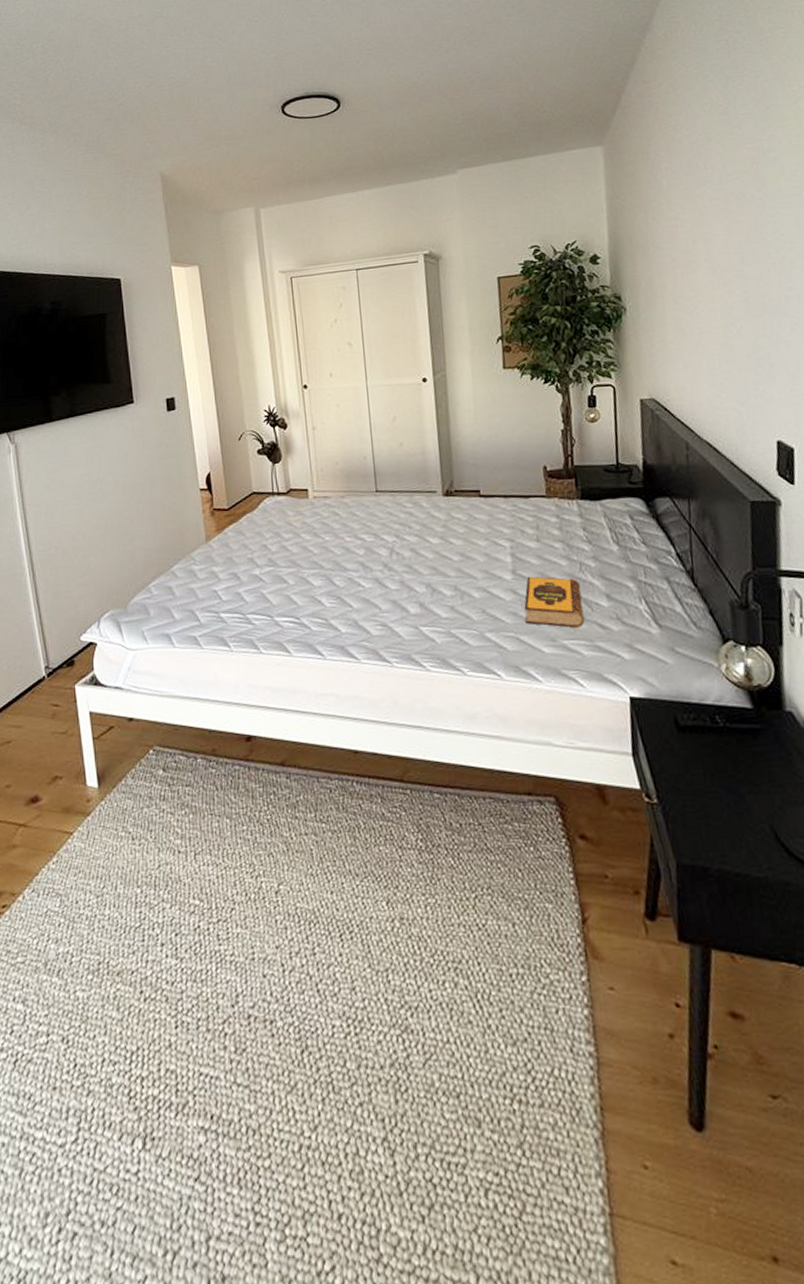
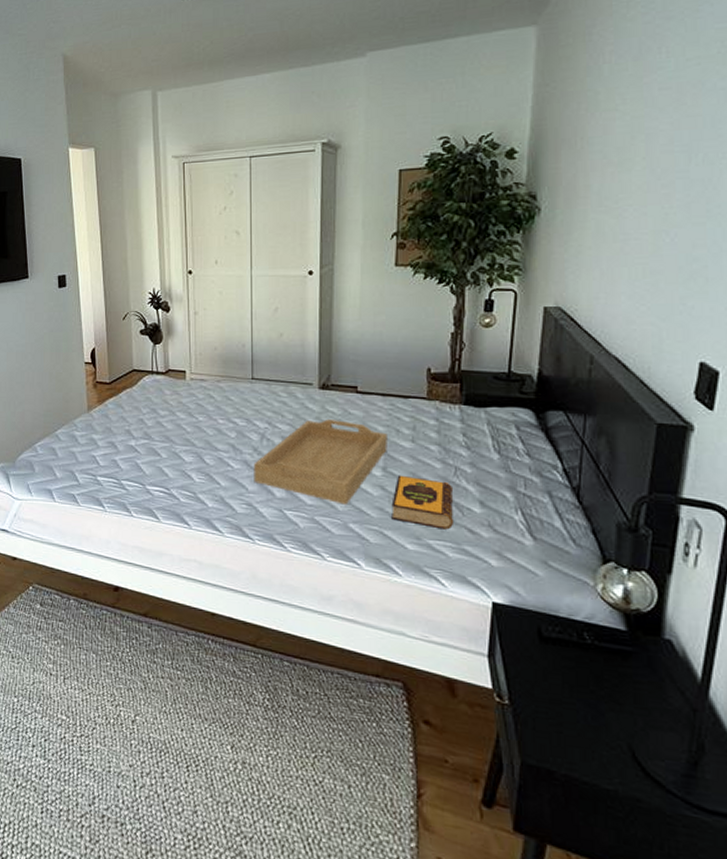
serving tray: none [385,526,515,614] -> present [253,419,387,505]

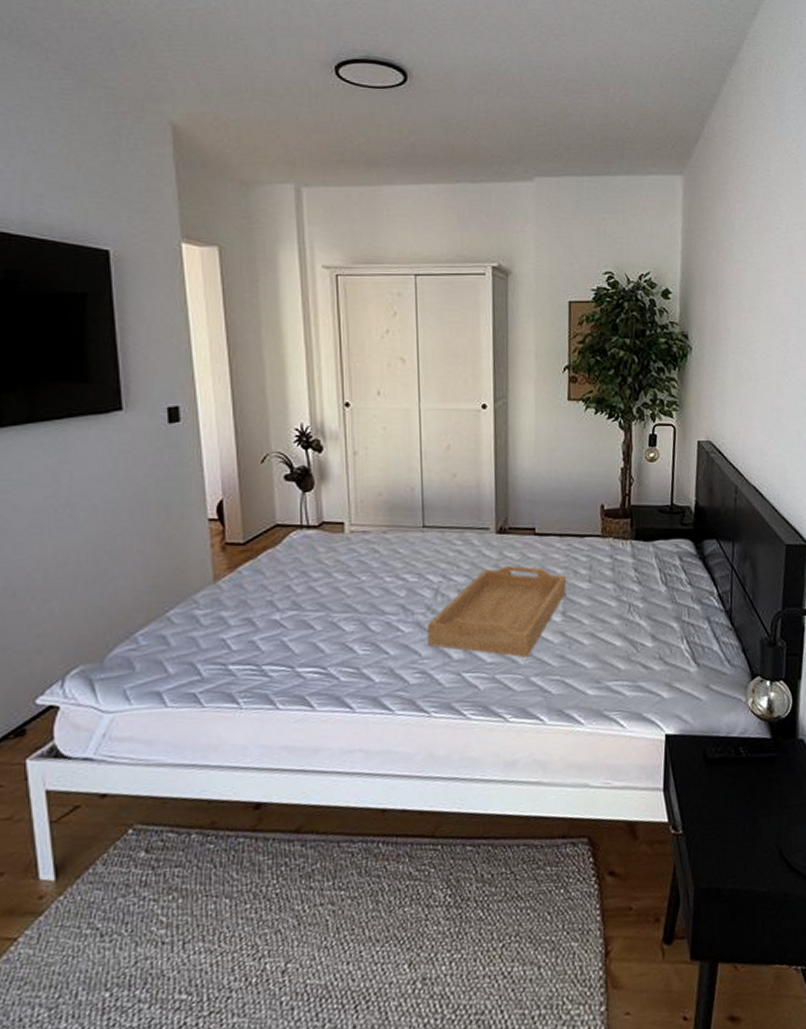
hardback book: present [391,475,454,530] -> none [572,617,629,669]

